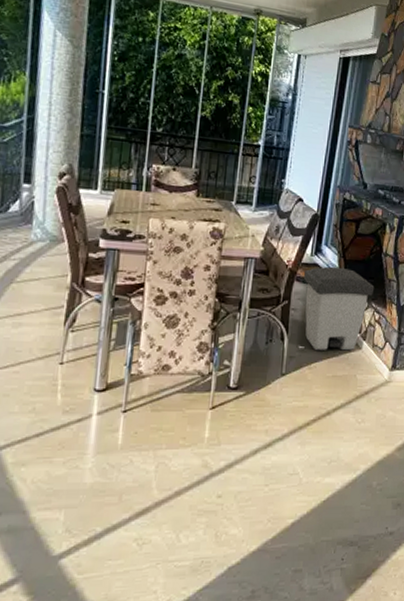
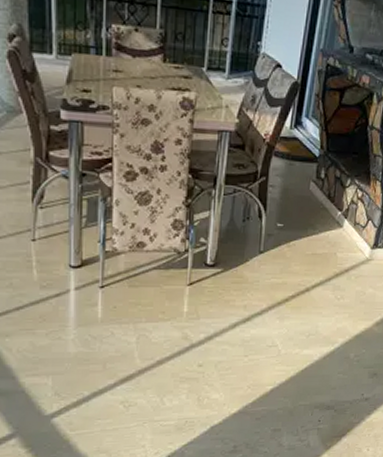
trash can: present [304,266,375,351] -> none [283,140,359,229]

